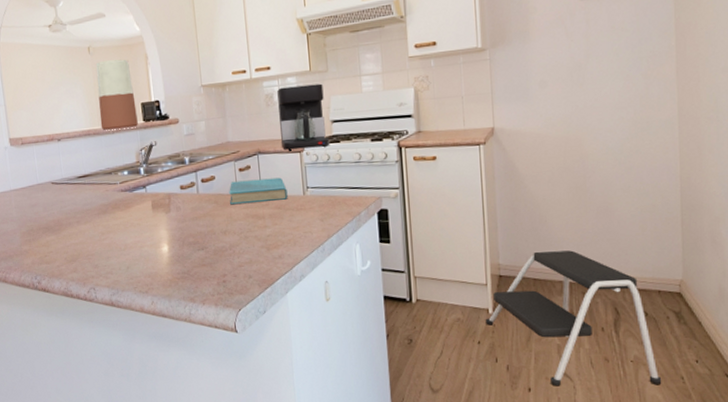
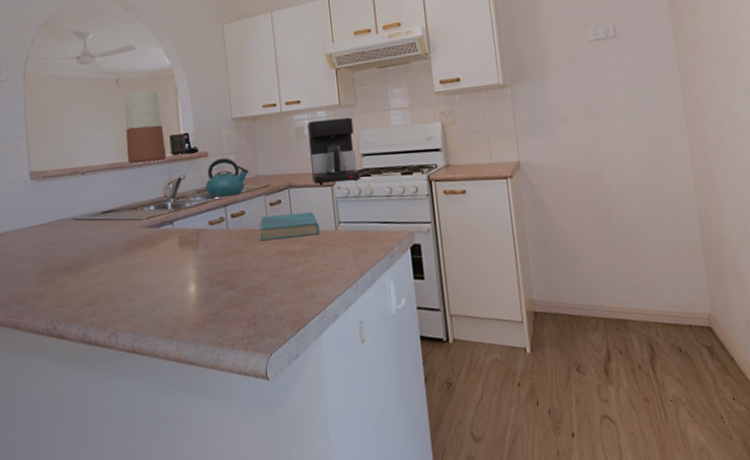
kettle: none [176,124,219,164] -> present [205,158,249,198]
step stool: present [485,250,662,387] -> none [524,284,703,431]

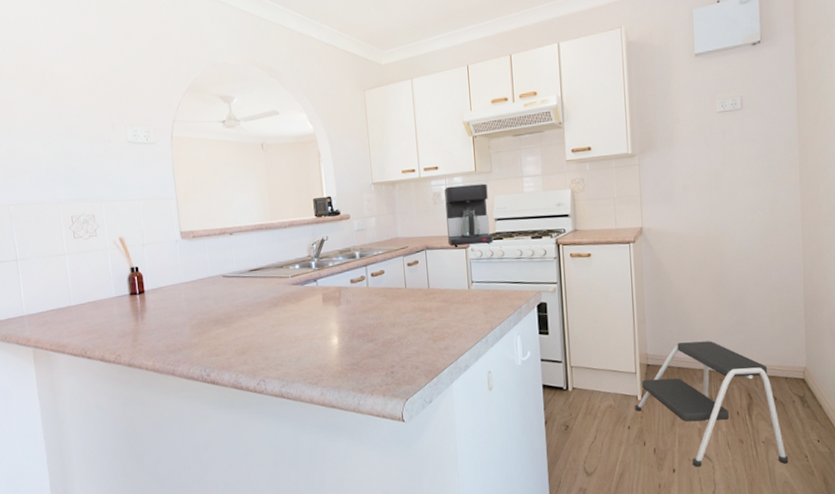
vase: present [123,91,166,163] -> none [268,156,310,225]
kettle: present [205,158,249,198] -> none [347,220,388,259]
book: present [259,212,320,241] -> none [398,272,454,299]
step stool: none [524,284,703,431] -> present [635,340,789,467]

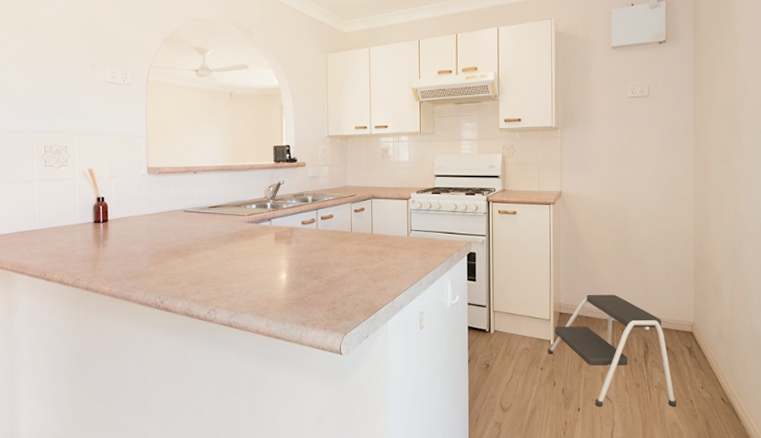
coffee maker: present [444,183,494,246] -> none [391,143,433,197]

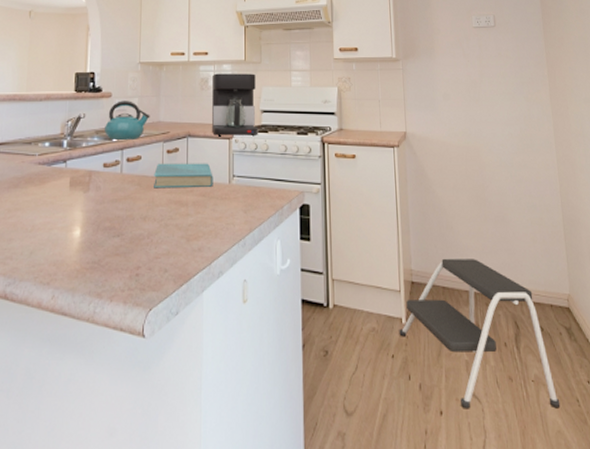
kettle: none [301,169,339,203] -> present [105,101,150,141]
book: none [344,220,394,241] -> present [154,163,213,189]
coffee maker: none [391,143,433,197] -> present [211,73,259,135]

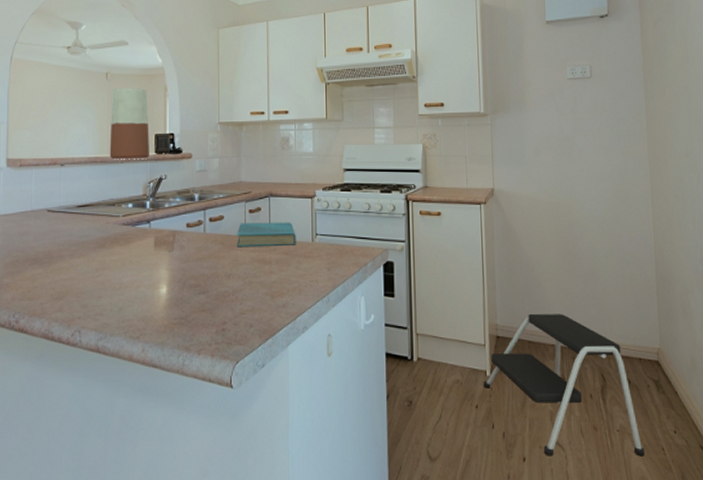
vase: none [28,27,70,97] -> present [109,88,149,159]
kettle: present [105,101,150,141] -> none [187,161,231,201]
coffee maker: present [211,73,259,135] -> none [293,132,341,195]

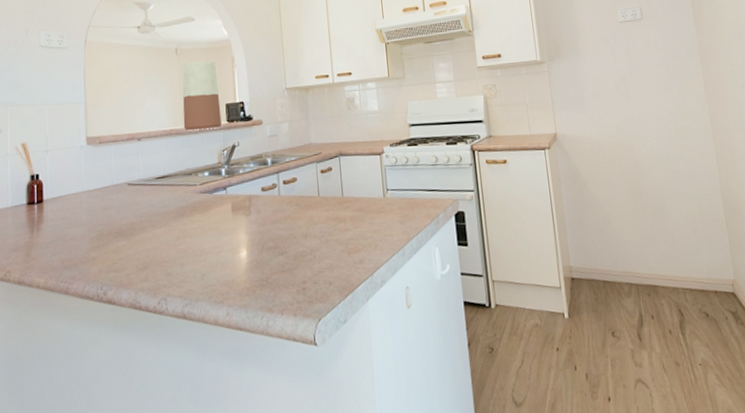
book: present [237,222,296,248] -> none [310,179,369,208]
step stool: present [483,313,645,457] -> none [562,251,730,395]

